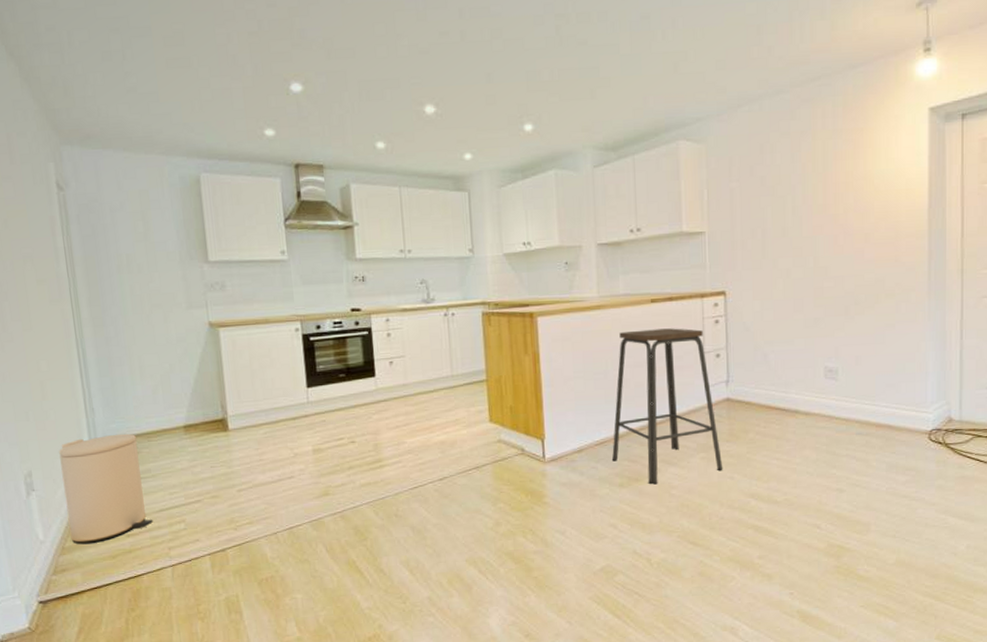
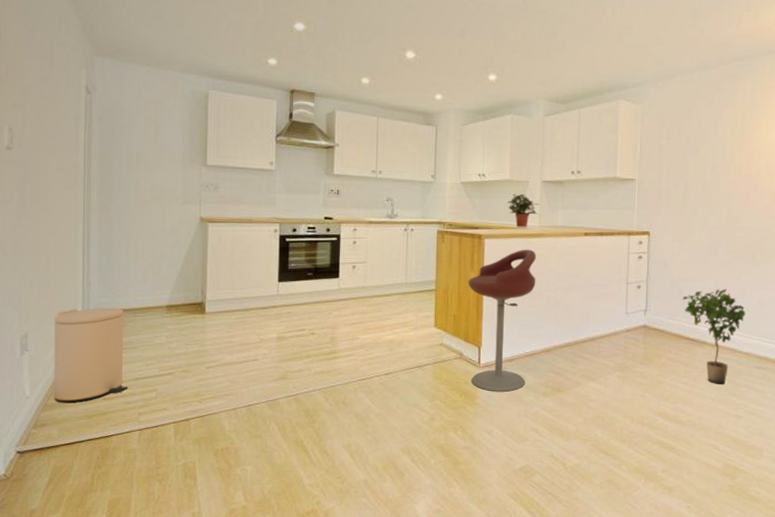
bar stool: none [522,324,600,488] -> present [468,249,536,392]
potted plant: none [559,261,596,301] -> present [507,193,539,228]
bar stool: present [612,328,723,485] -> none [539,258,636,396]
potted plant: none [768,348,841,457] -> present [682,288,746,384]

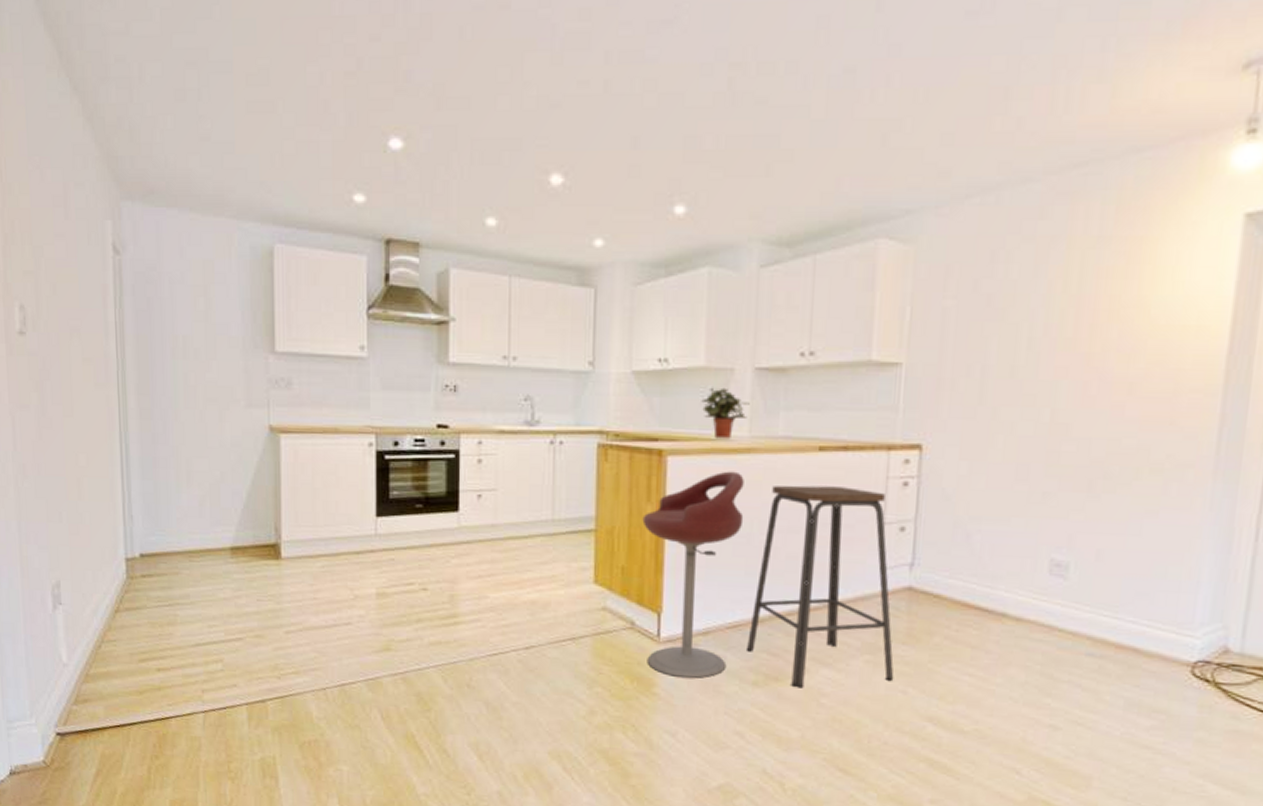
pedal bin: present [53,307,129,404] -> none [91,548,188,674]
bar stool: none [539,258,636,396] -> present [747,485,894,688]
potted plant: present [682,288,746,384] -> none [971,532,1074,679]

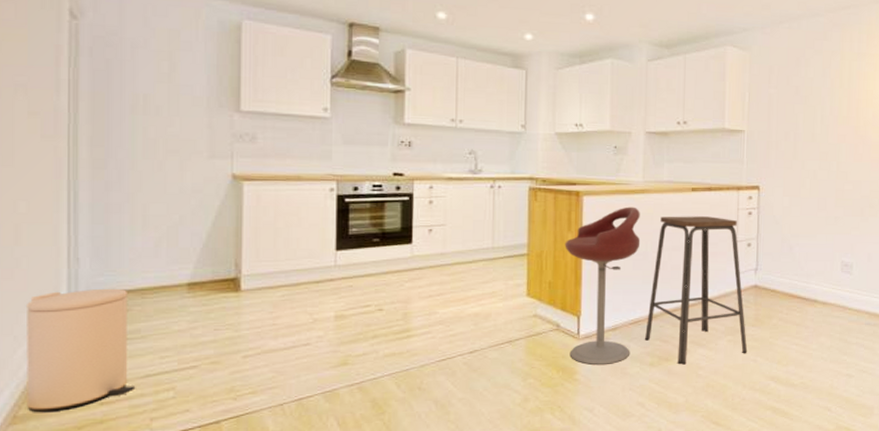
pedal bin: none [91,548,188,674] -> present [26,288,136,413]
potted plant: present [701,387,750,439] -> none [608,146,643,183]

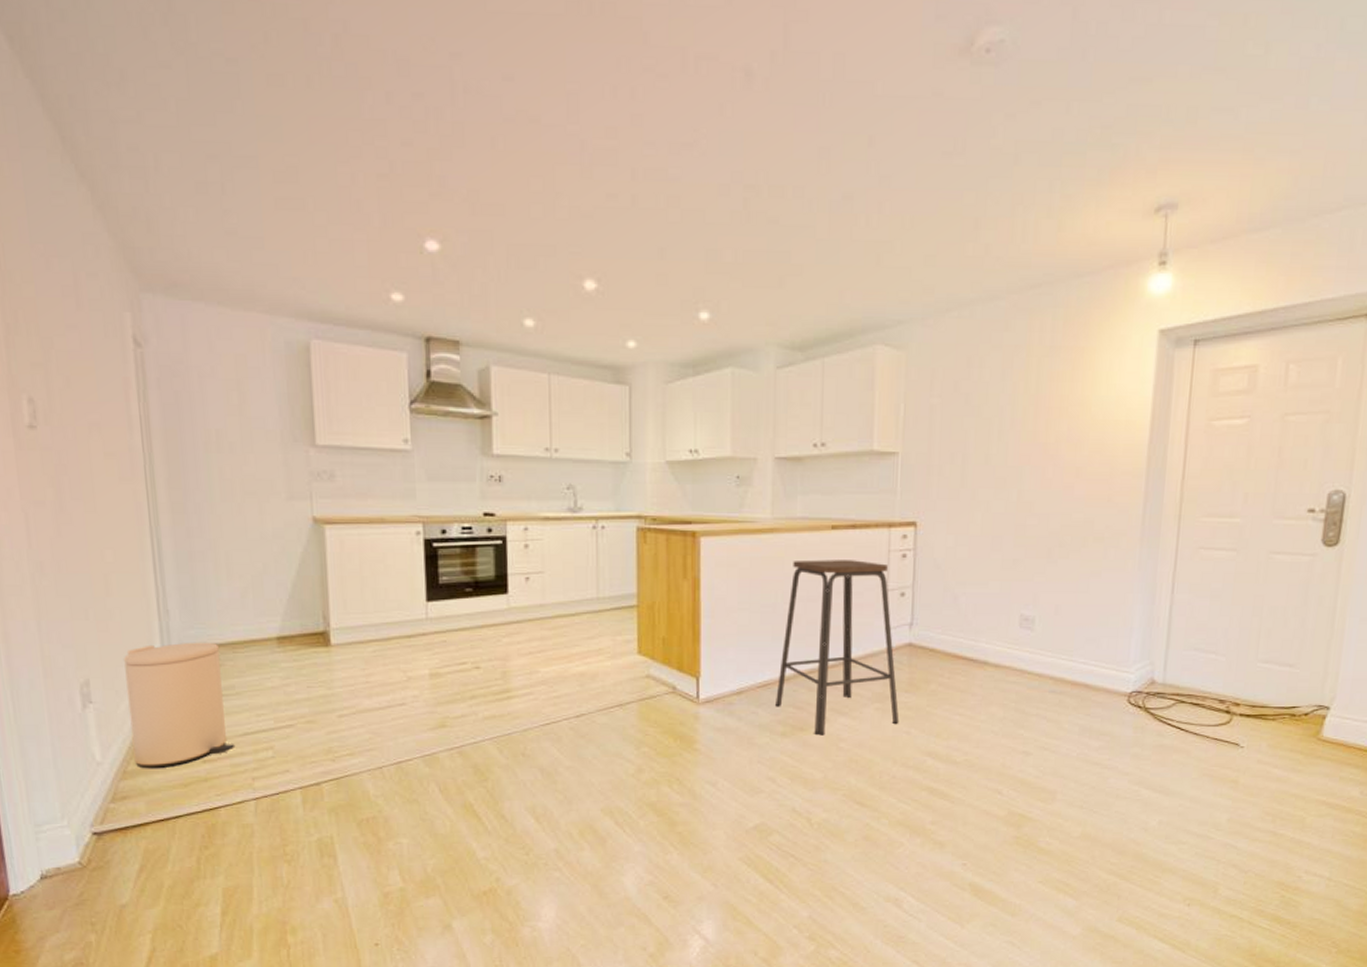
bar stool: present [565,206,641,365] -> none [680,549,769,733]

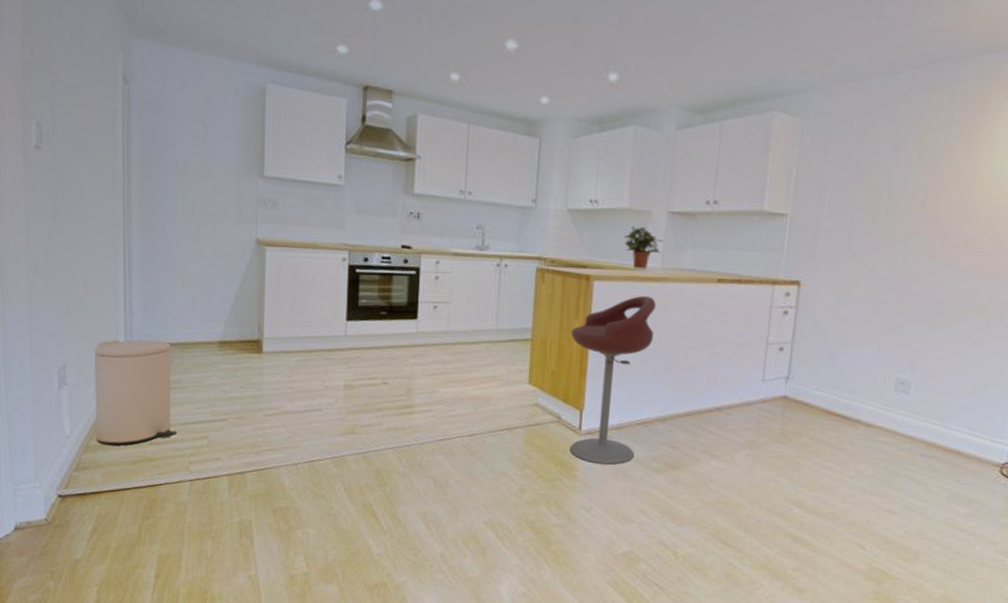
bar stool: none [680,549,769,733] -> present [569,295,656,465]
potted plant: none [729,475,771,521] -> present [624,226,663,270]
bar stool: present [776,560,900,736] -> none [652,309,769,475]

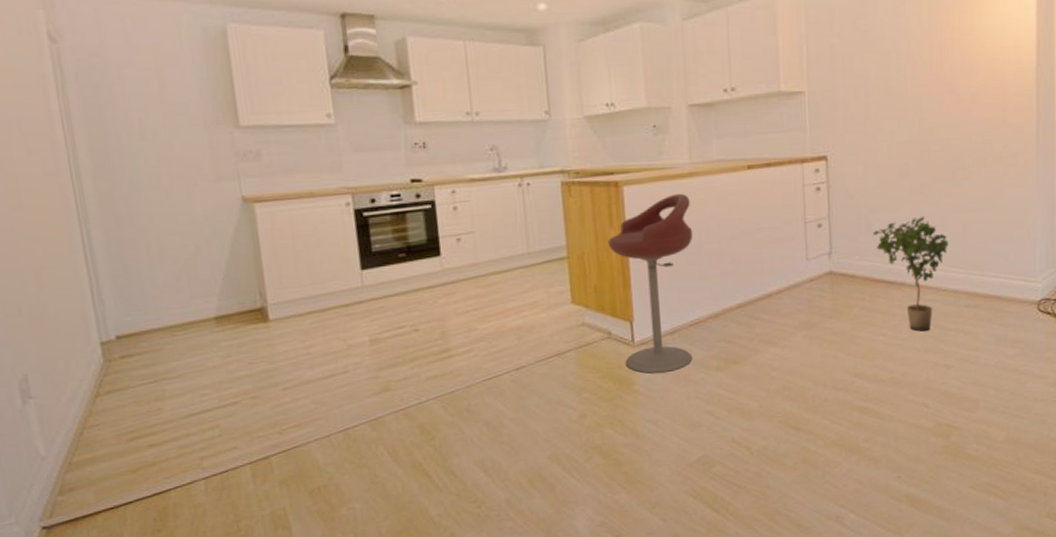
pedal bin: present [94,339,178,446] -> none [61,327,181,459]
potted plant: present [624,226,663,270] -> none [646,123,687,168]
potted plant: none [834,356,914,473] -> present [873,216,949,332]

